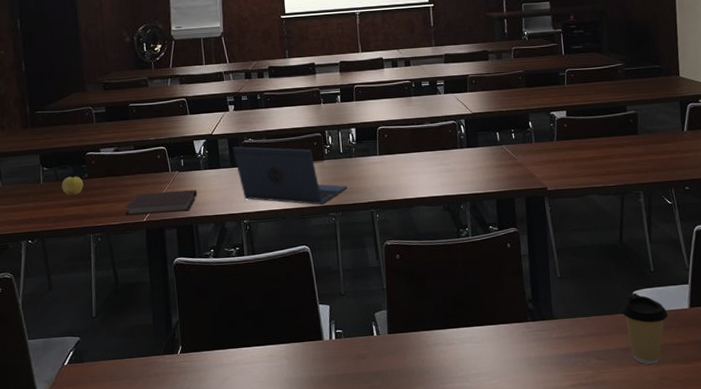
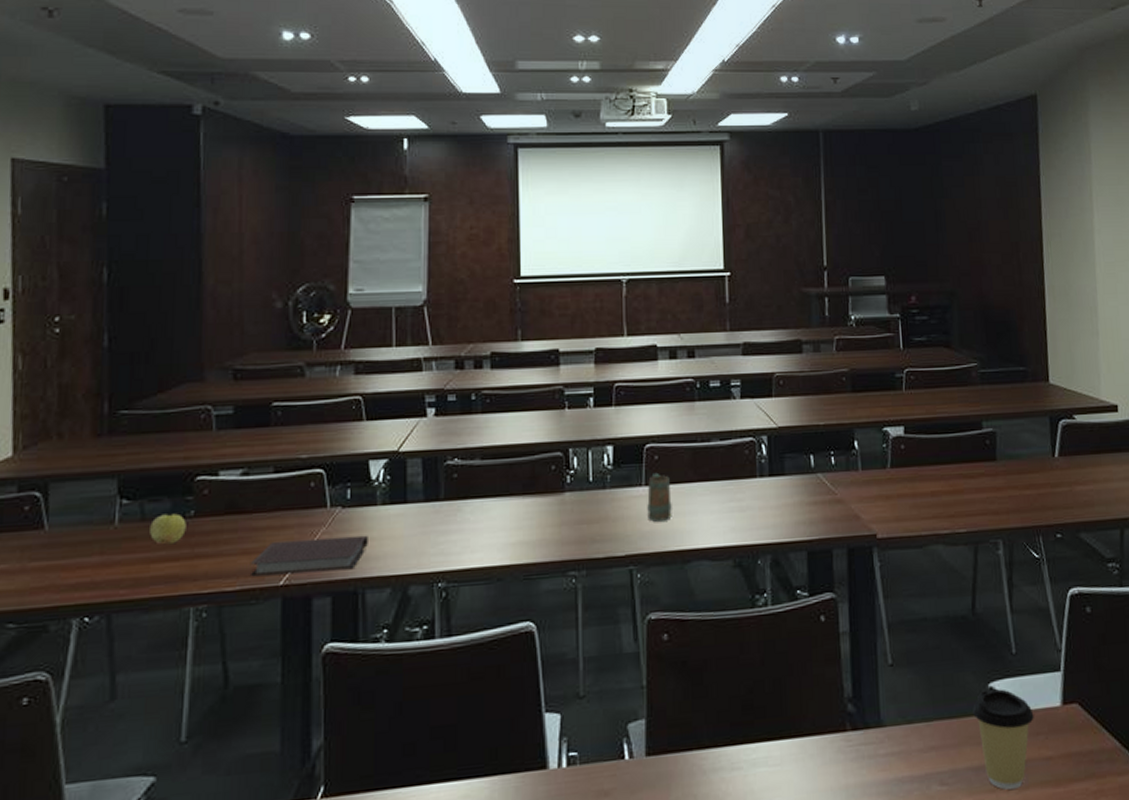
laptop: present [232,146,348,205] -> none [428,469,598,560]
mug: none [381,146,399,180] -> present [647,472,672,522]

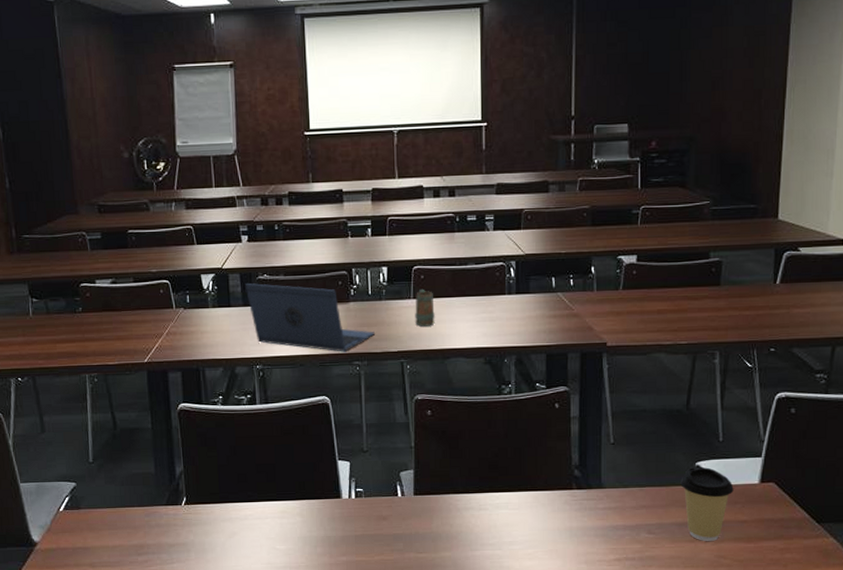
apple: present [150,513,186,545] -> none [53,309,78,331]
notebook: present [251,535,368,577] -> none [124,329,204,356]
laptop: none [428,469,598,560] -> present [244,282,376,352]

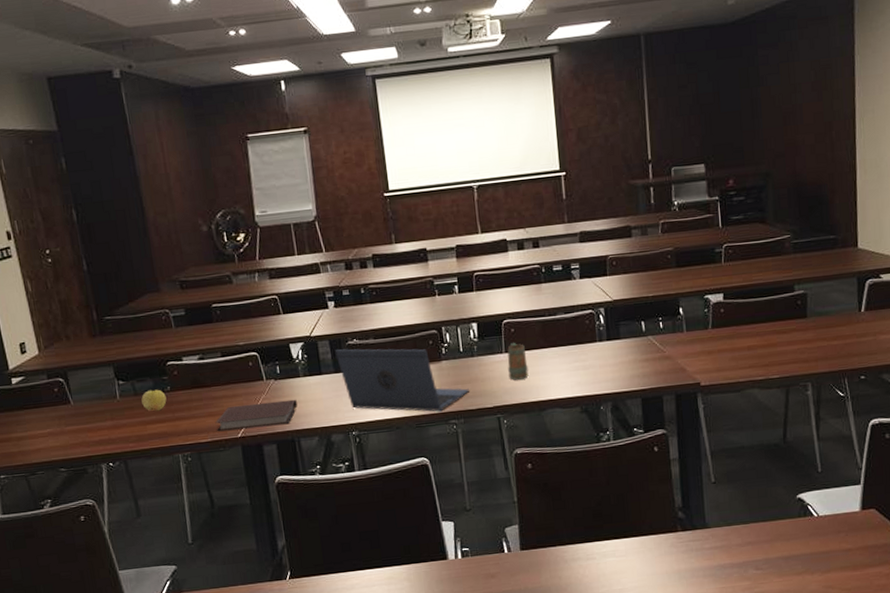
apple: none [53,309,78,331] -> present [141,389,167,412]
notebook: none [124,329,204,356] -> present [216,399,298,432]
coffee cup: present [680,467,734,541] -> none [783,499,836,573]

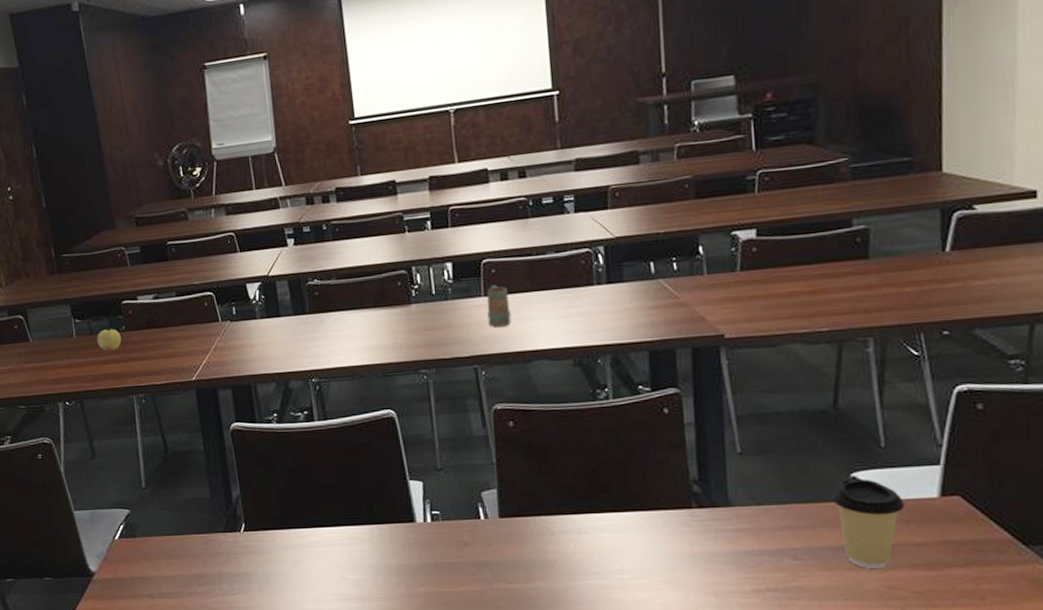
notebook: present [216,399,298,432] -> none [170,342,254,374]
laptop: present [334,348,470,412] -> none [293,289,443,360]
coffee cup: none [783,499,836,573] -> present [832,479,905,569]

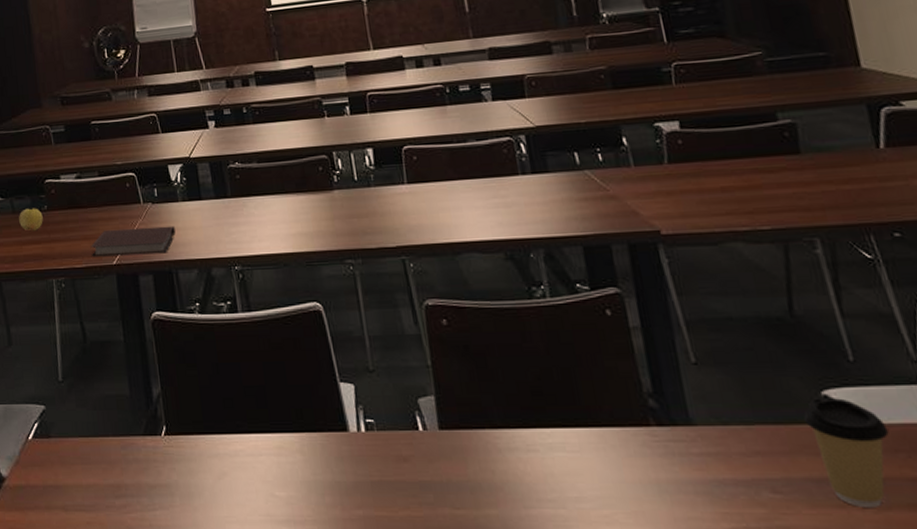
notebook: none [170,342,254,374] -> present [91,225,176,257]
mug: present [487,284,512,327] -> none [409,171,437,216]

